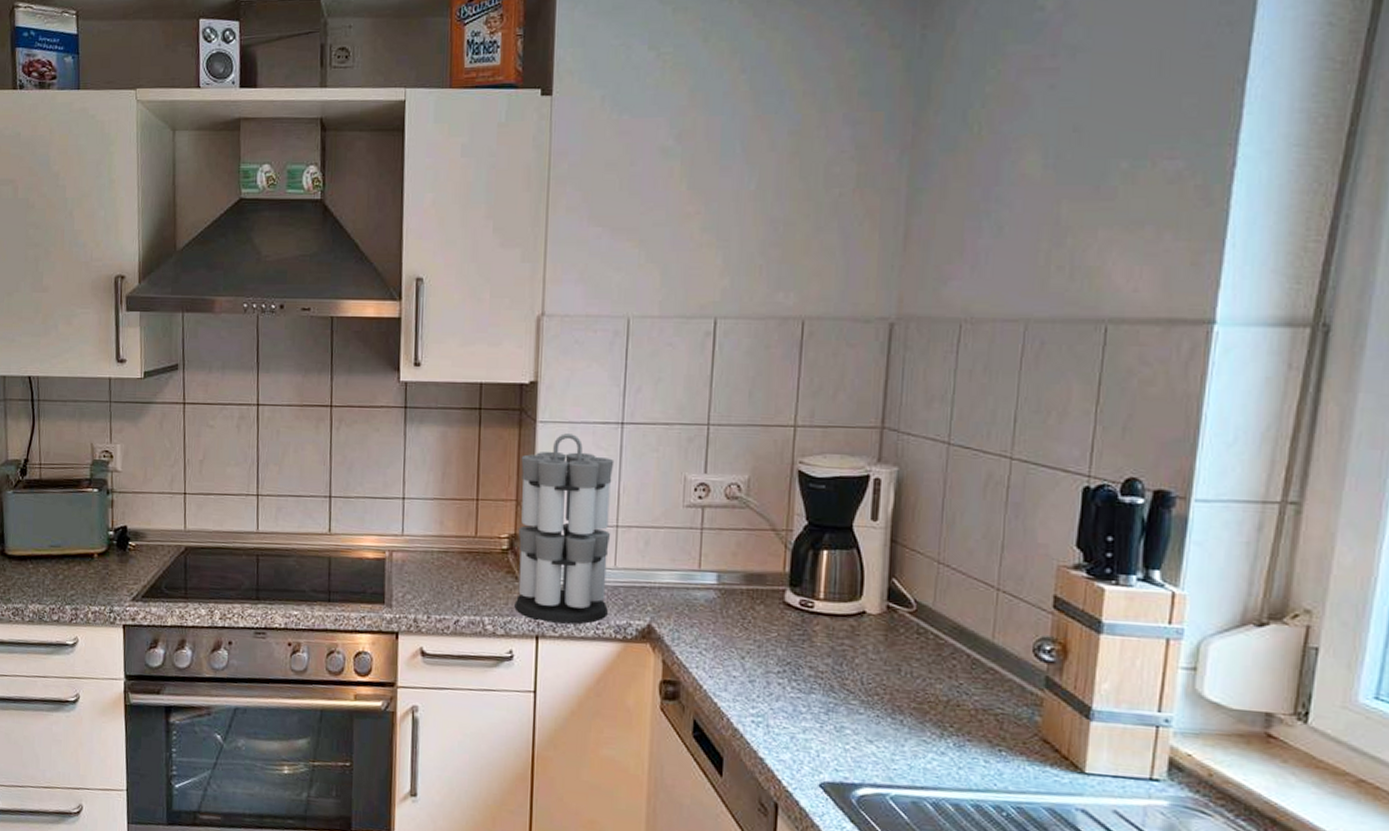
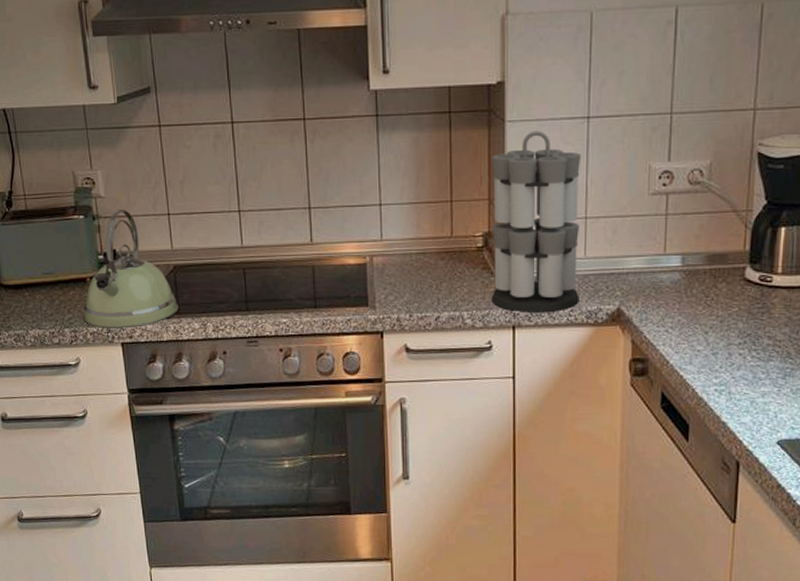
kettle: none [85,484,186,610] -> present [82,209,179,330]

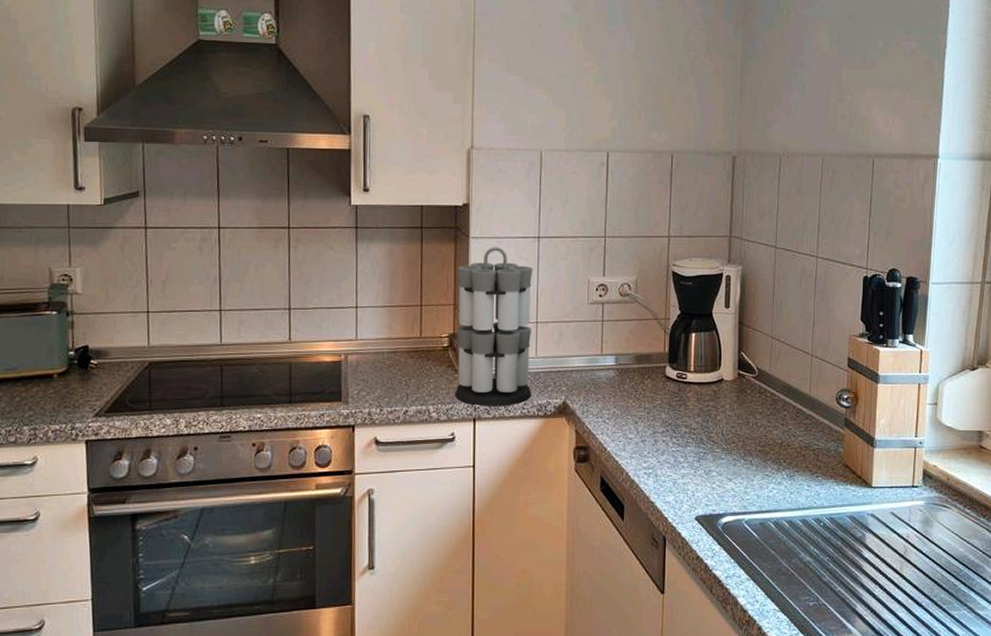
kettle: present [82,209,179,330] -> none [45,305,151,427]

